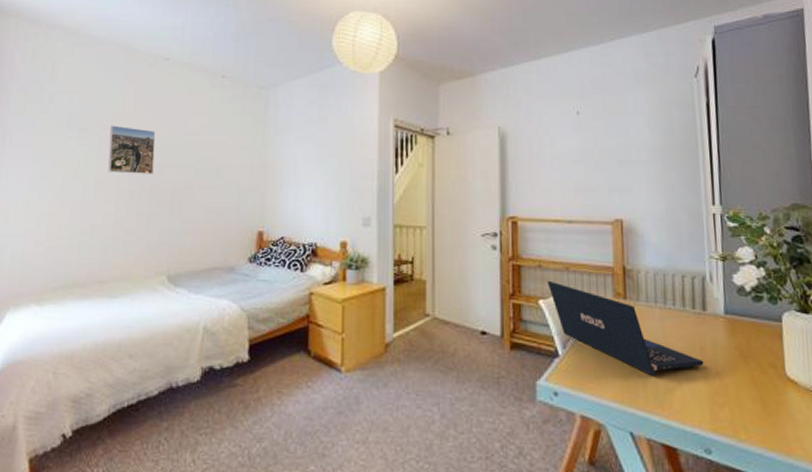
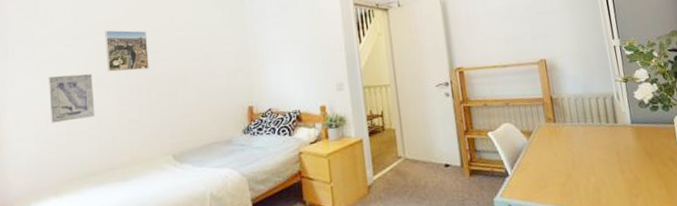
wall art: none [41,169,92,222] -> present [49,73,95,123]
laptop: present [547,280,704,376] -> none [493,115,621,181]

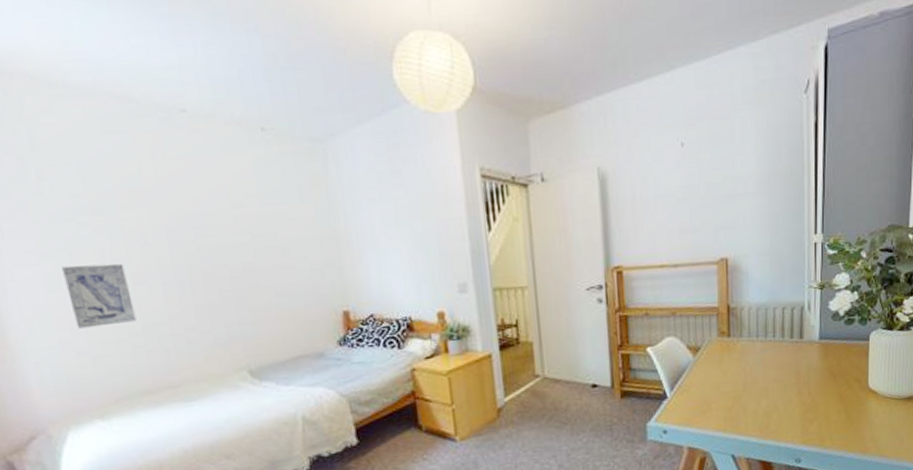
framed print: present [105,30,149,72] -> none [131,203,202,262]

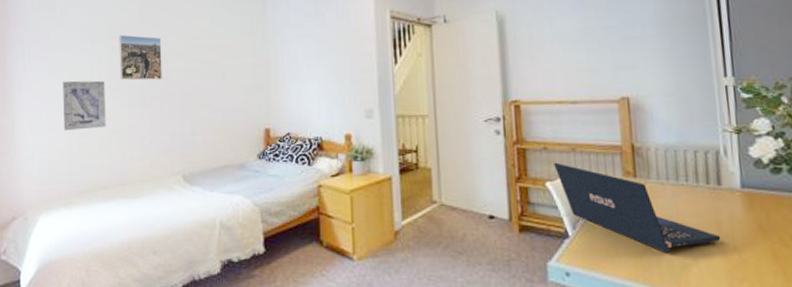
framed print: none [131,203,202,262] -> present [119,34,162,81]
laptop: none [654,327,799,404] -> present [554,162,721,254]

